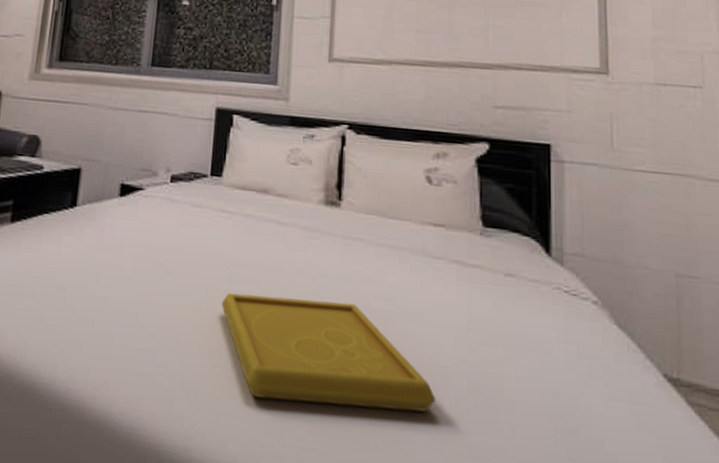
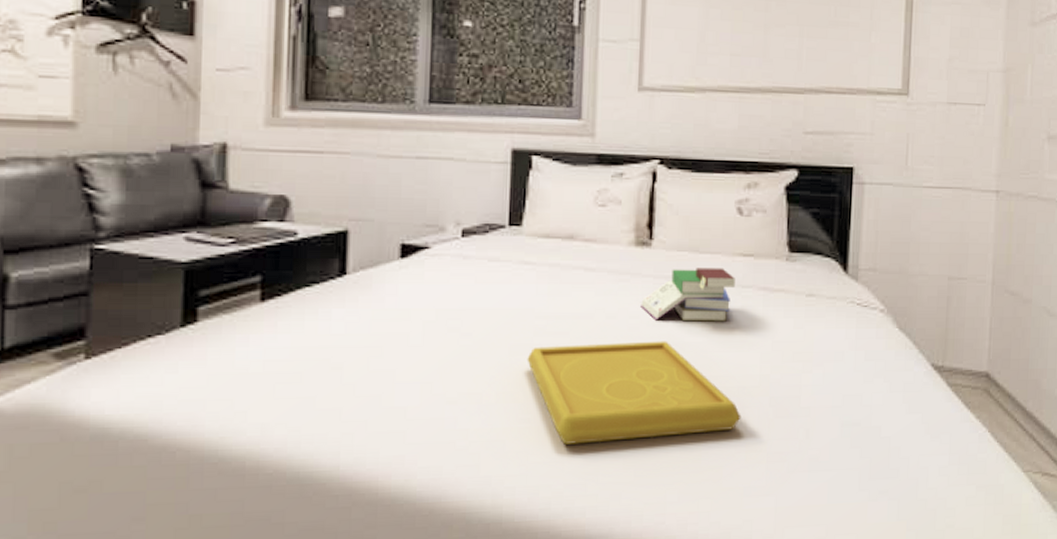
book: none [329,231,426,292] -> present [640,267,735,322]

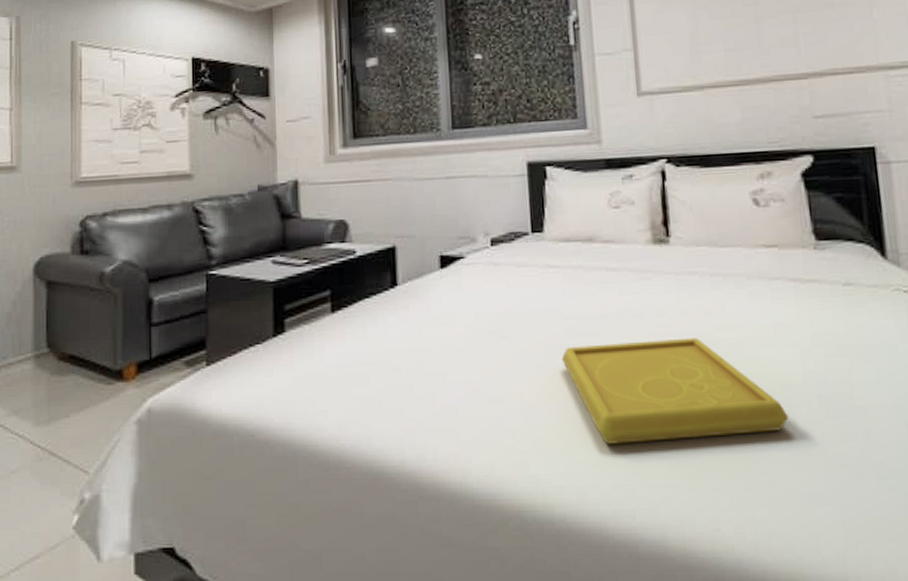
book: present [640,267,735,322] -> none [666,260,762,318]

